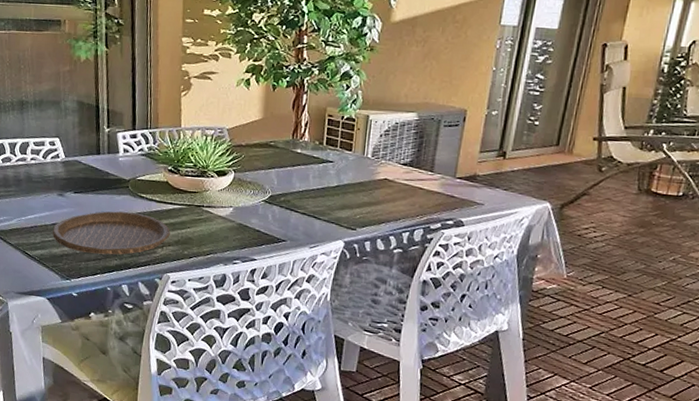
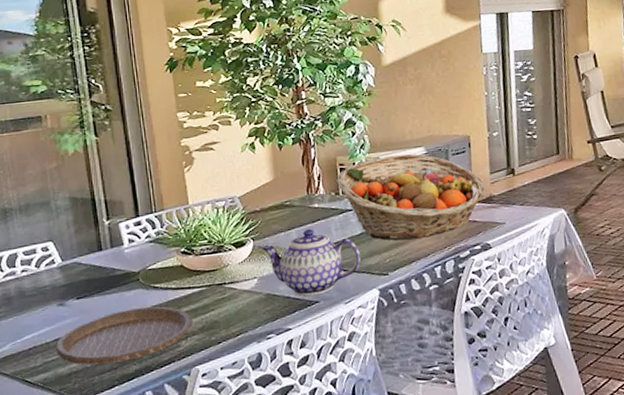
teapot: none [240,171,333,235] -> present [261,228,361,296]
fruit basket: none [323,115,471,203] -> present [337,153,485,241]

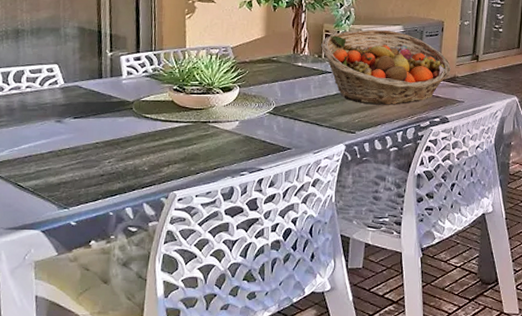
plate: present [55,306,193,365] -> none [48,133,176,179]
teapot: present [261,228,361,296] -> none [246,83,333,143]

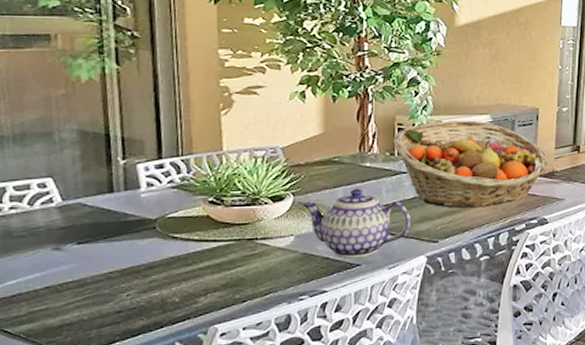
teapot: none [246,83,333,143] -> present [301,188,410,258]

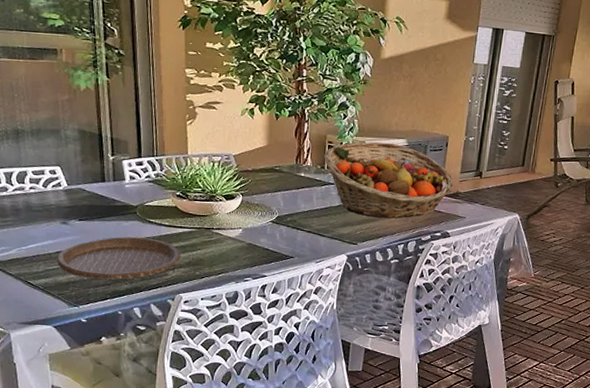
plate: none [45,258,216,317] -> present [56,237,181,280]
teapot: present [301,188,410,258] -> none [248,193,335,252]

